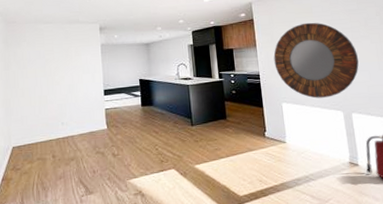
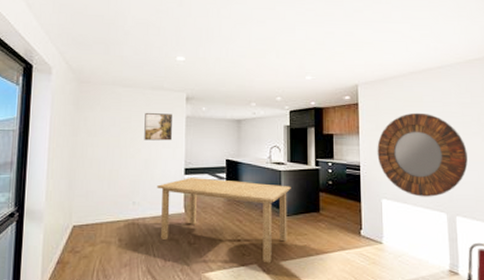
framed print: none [65,43,90,69] -> present [144,113,172,141]
dining table: none [81,97,200,168] -> present [157,178,291,263]

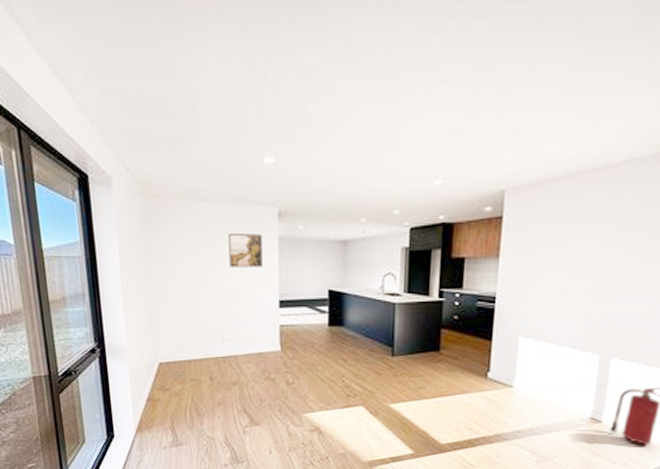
dining table: present [157,178,291,263] -> none [248,311,407,406]
home mirror: present [377,112,468,197] -> none [519,227,643,335]

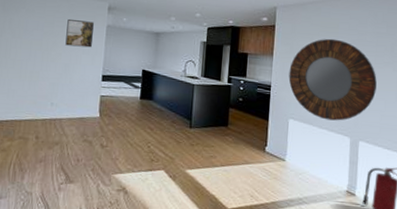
home mirror: none [519,227,643,335] -> present [288,38,377,121]

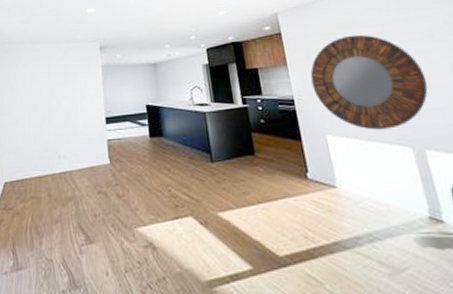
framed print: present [65,19,94,48] -> none [62,64,90,93]

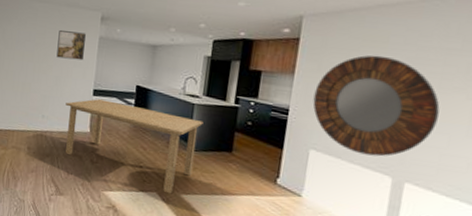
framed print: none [62,64,90,93] -> present [56,30,86,61]
dining table: none [80,126,223,215] -> present [65,99,204,194]

